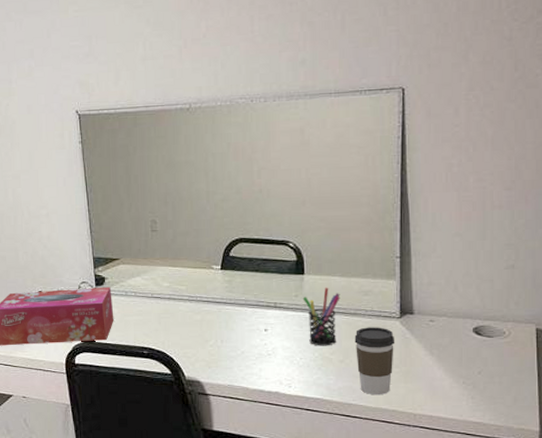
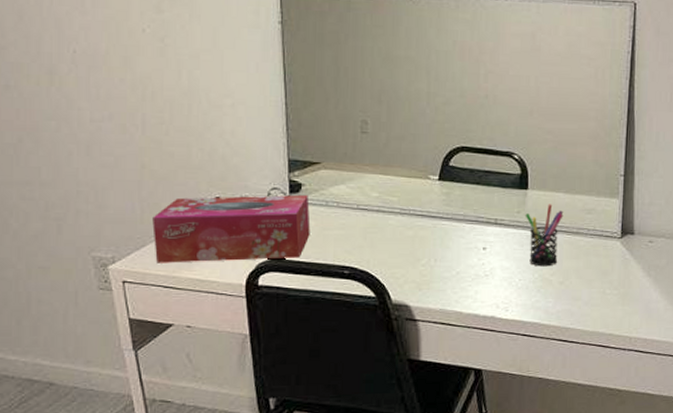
coffee cup: present [354,327,395,395] -> none [575,247,615,319]

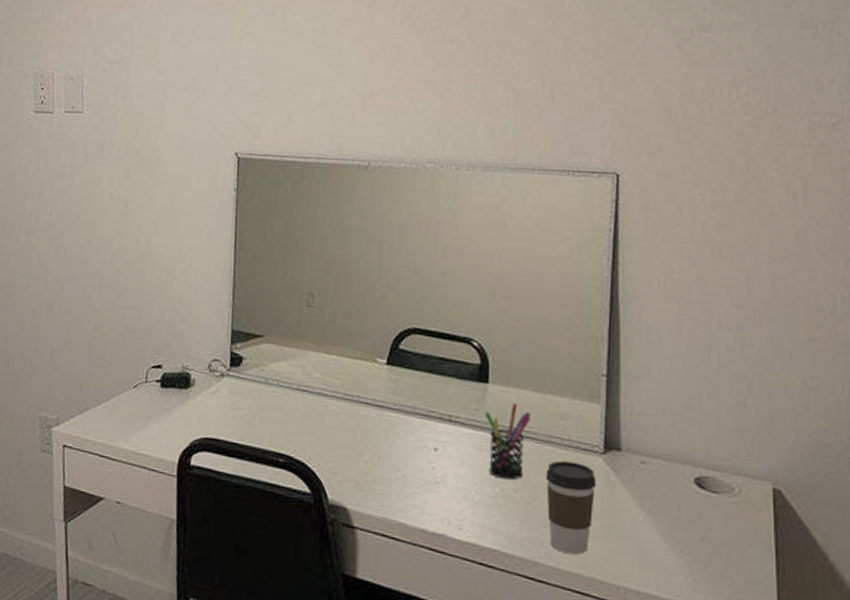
tissue box: present [152,194,311,263] -> none [95,362,249,439]
coffee cup: none [575,247,615,319] -> present [545,460,597,555]

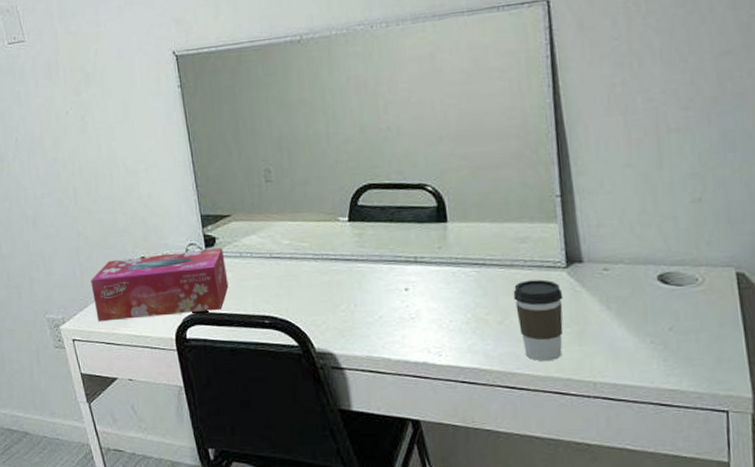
tissue box: none [95,362,249,439] -> present [91,247,229,322]
pen holder: present [484,402,531,481] -> none [447,236,493,306]

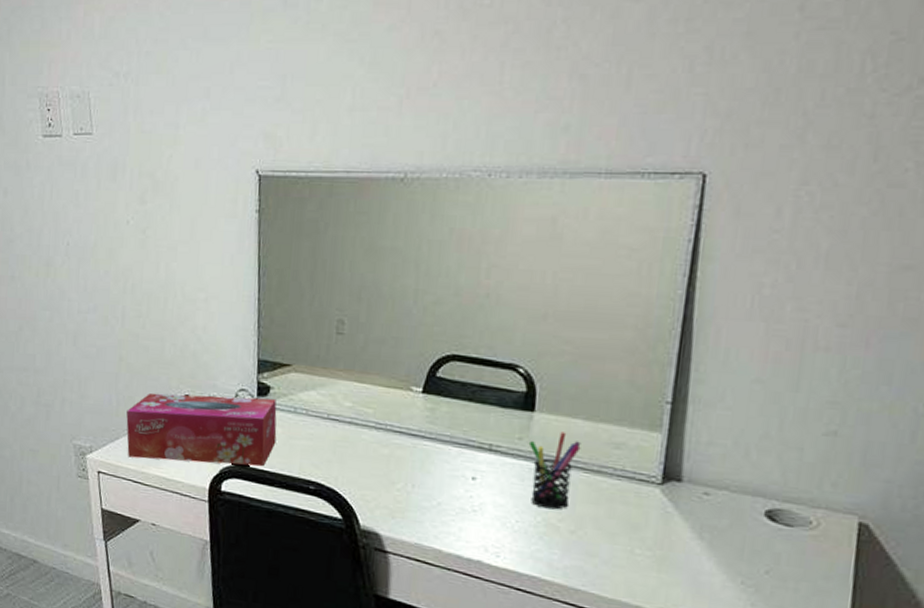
pen holder: none [447,236,493,306] -> present [528,431,581,510]
coffee cup: present [513,279,564,362] -> none [593,491,651,584]

